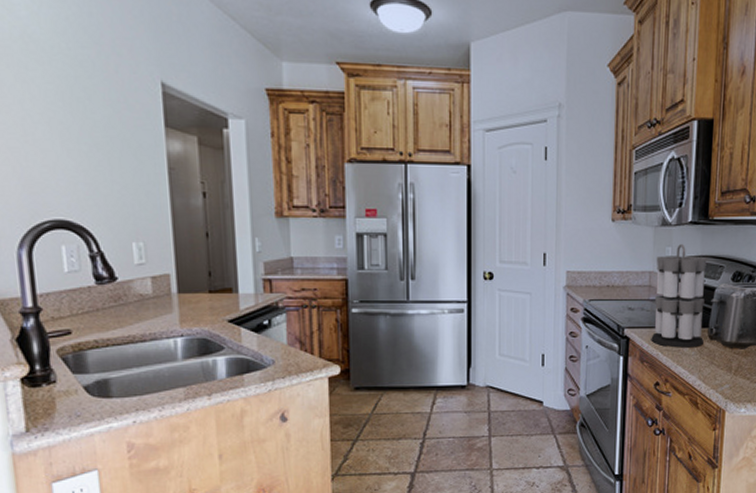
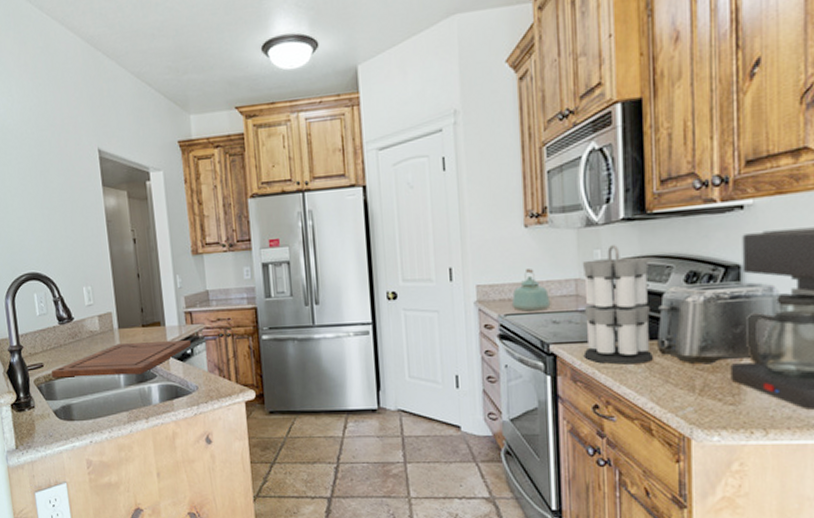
cutting board: none [83,309,270,348] -> present [52,340,192,378]
kettle: none [595,260,628,298] -> present [511,269,551,312]

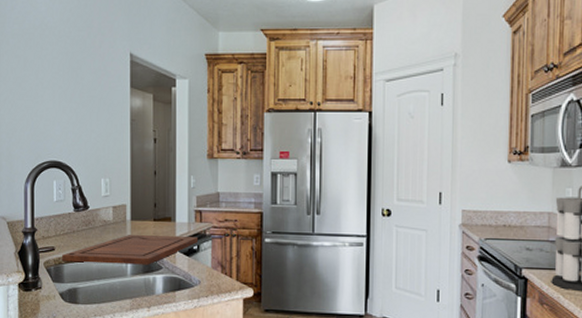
kettle: present [511,269,551,312] -> none [491,200,526,238]

